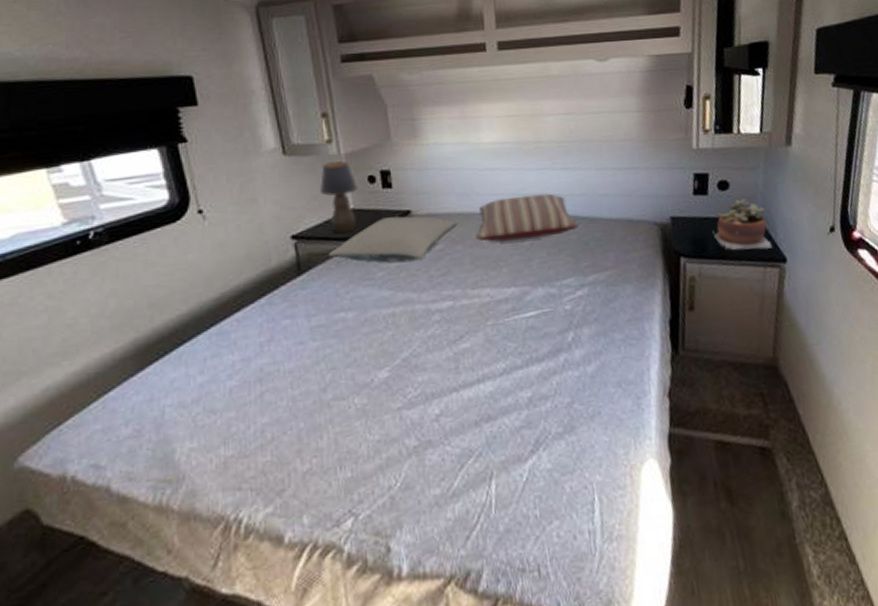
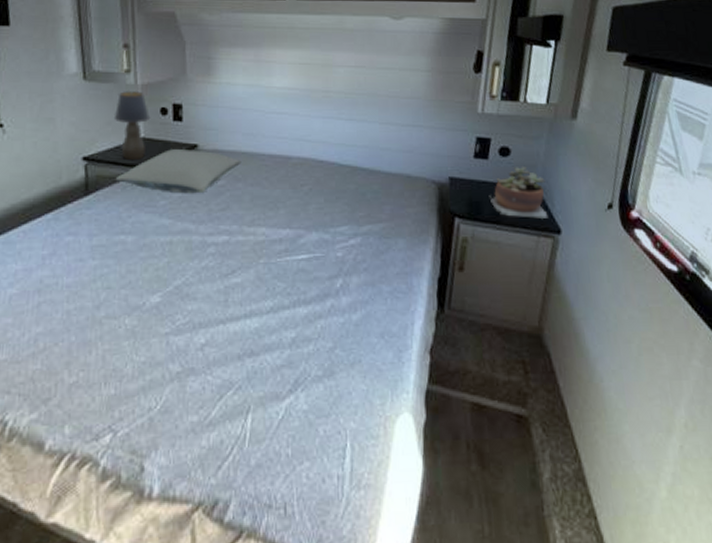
pillow: present [476,193,579,242] -> none [258,142,358,184]

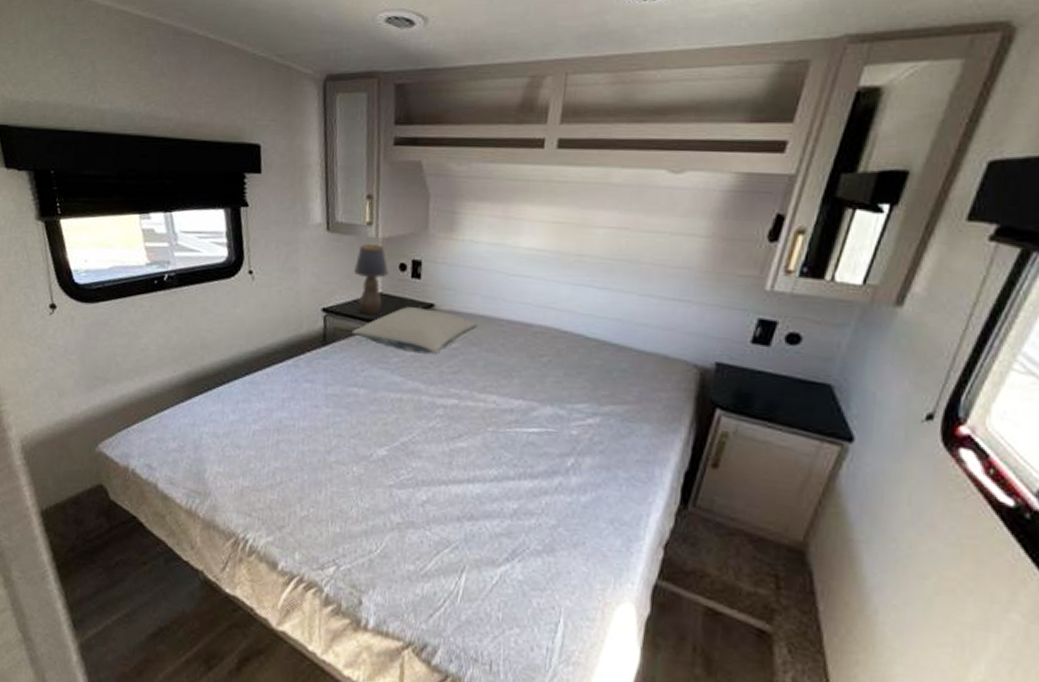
succulent plant: present [489,167,549,219] -> none [763,358,843,422]

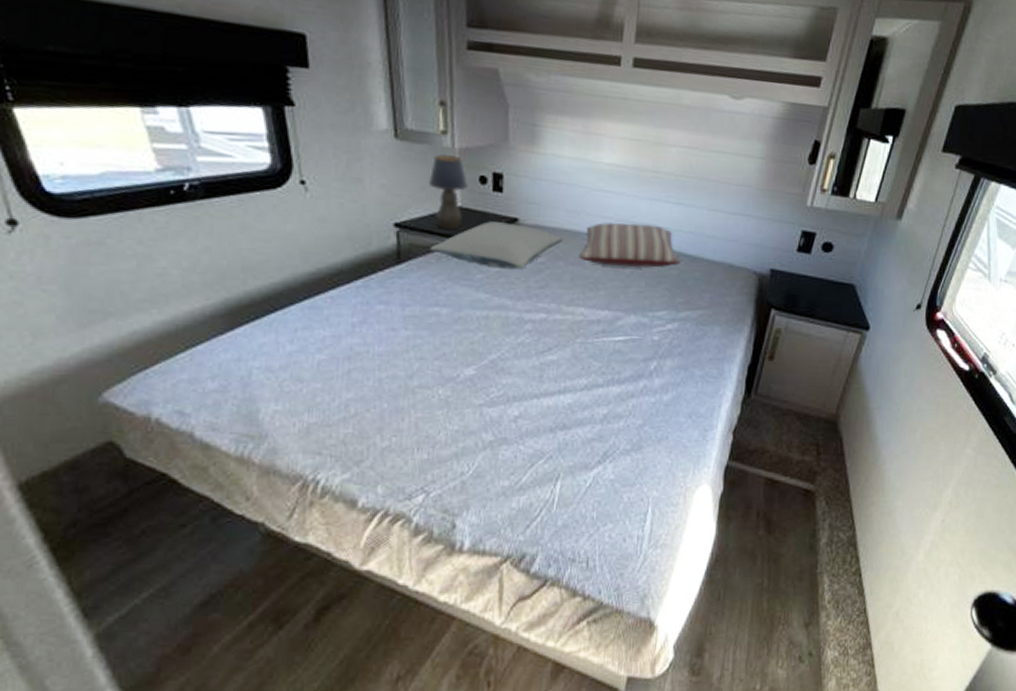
pillow: none [494,308,605,357] -> present [579,222,681,268]

